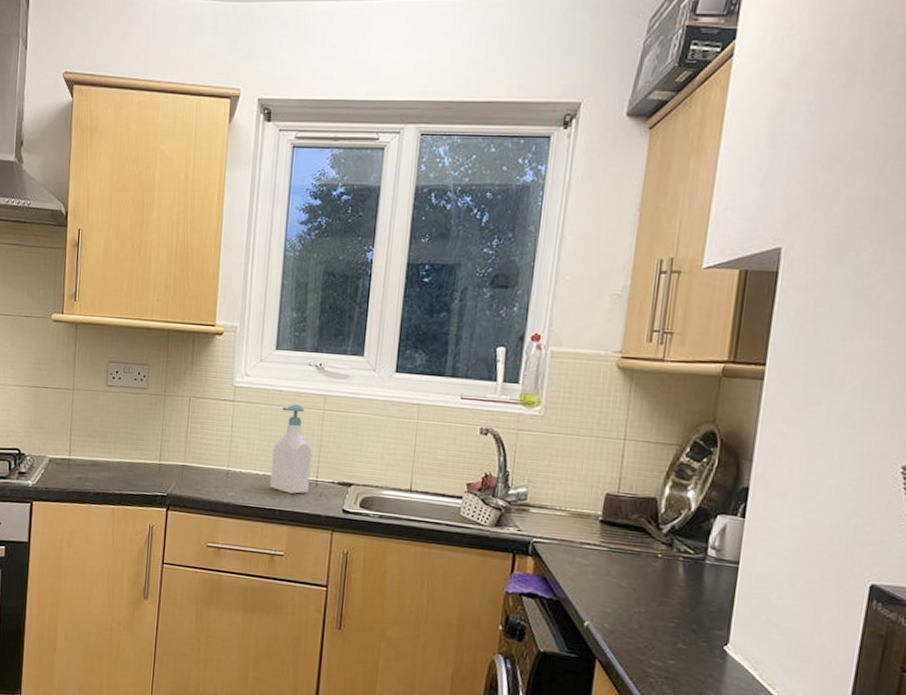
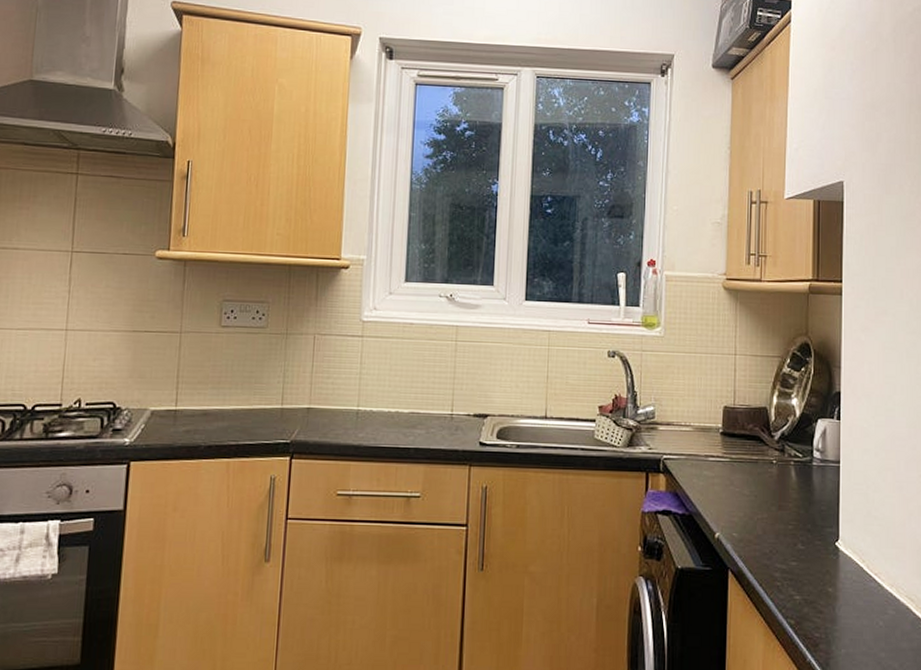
soap bottle: present [270,404,312,494] -> none [403,336,446,430]

